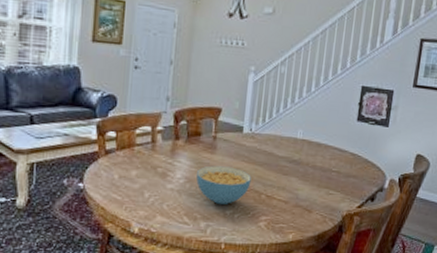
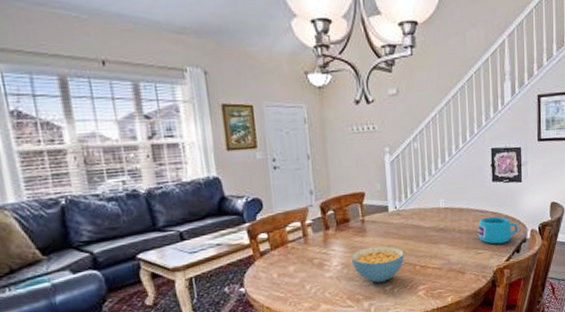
cup: none [333,157,377,188] -> present [478,216,518,244]

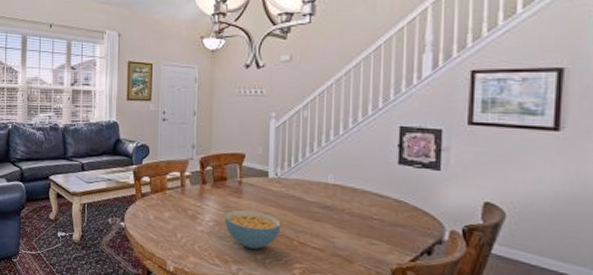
cup: present [478,216,518,244] -> none [375,204,432,239]

